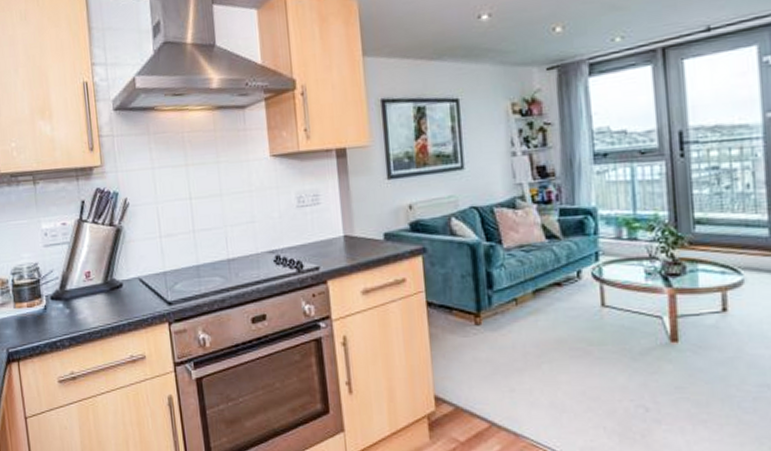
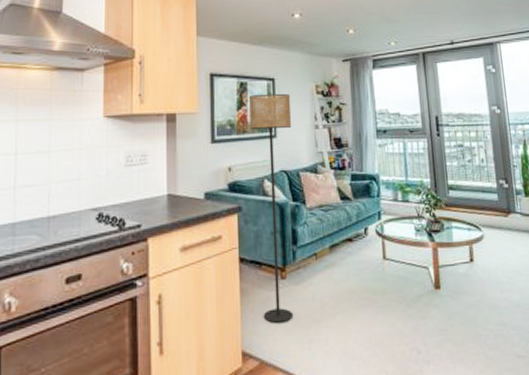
floor lamp: none [429,116,491,370] -> present [249,93,294,323]

